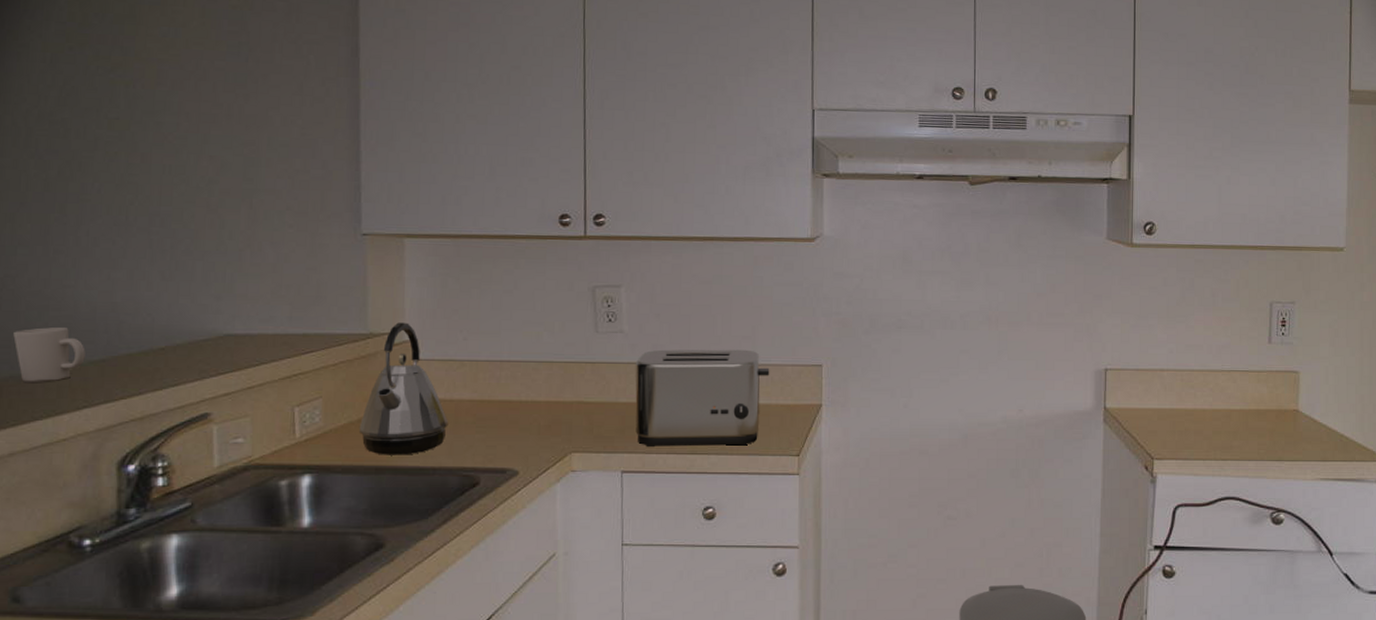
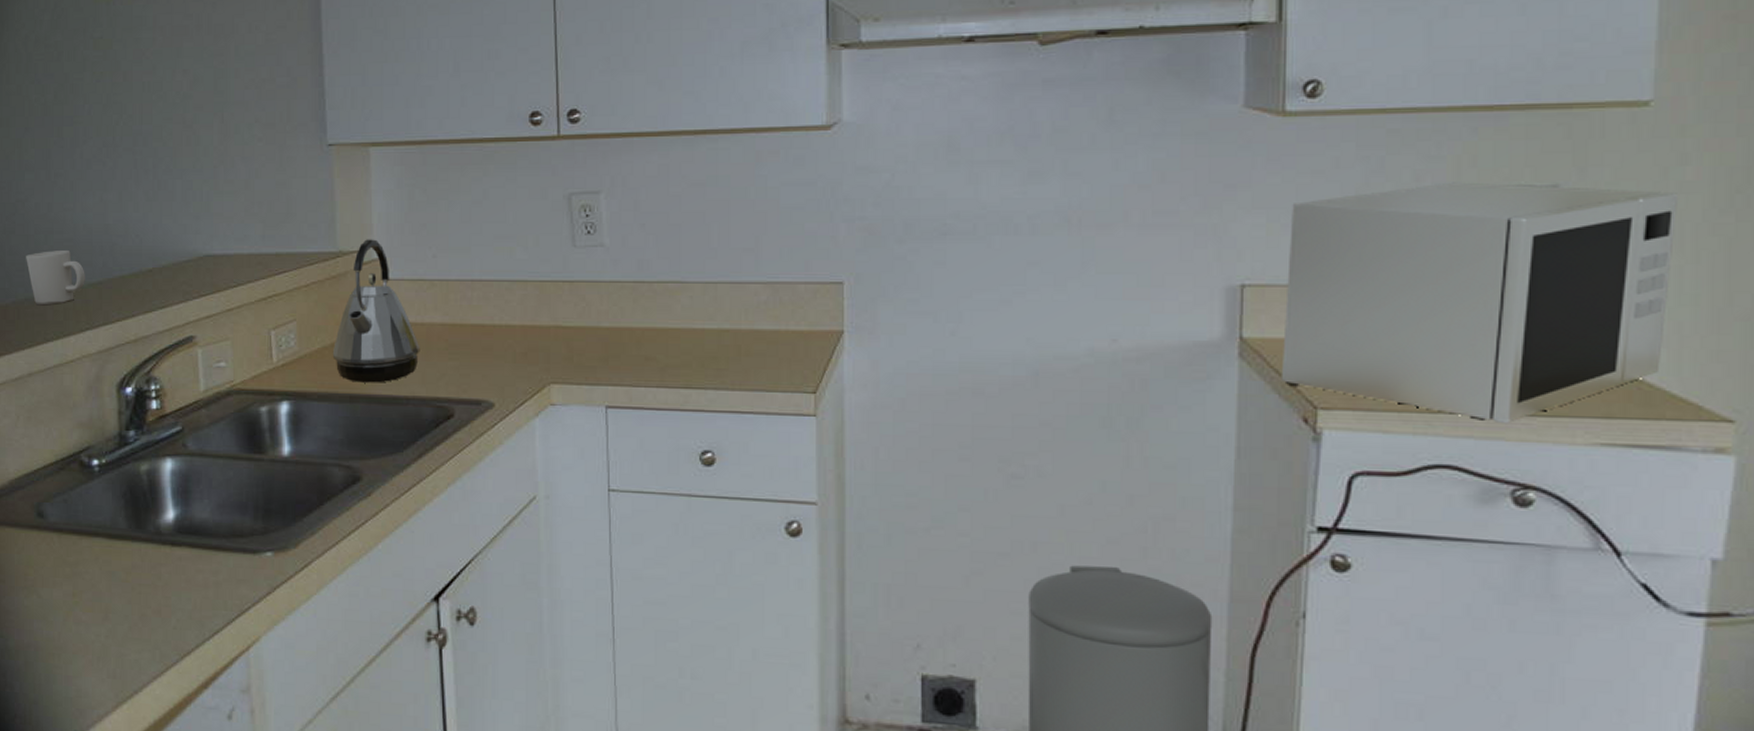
toaster: present [635,349,770,448] -> none [618,264,778,380]
microwave: none [1130,298,1359,467] -> present [1281,182,1677,424]

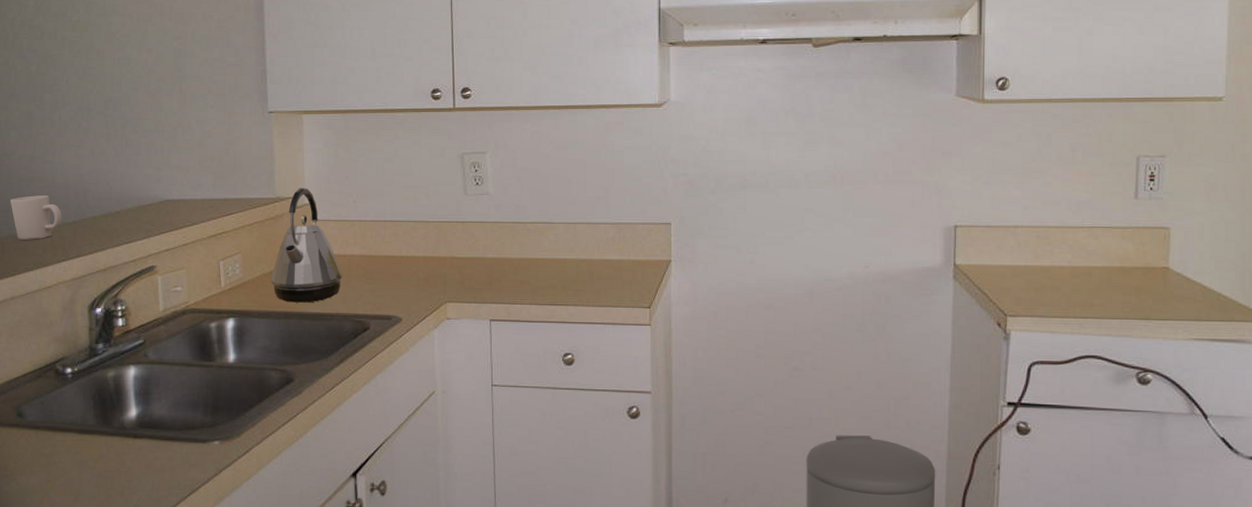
microwave: present [1281,182,1677,424] -> none [982,152,1241,326]

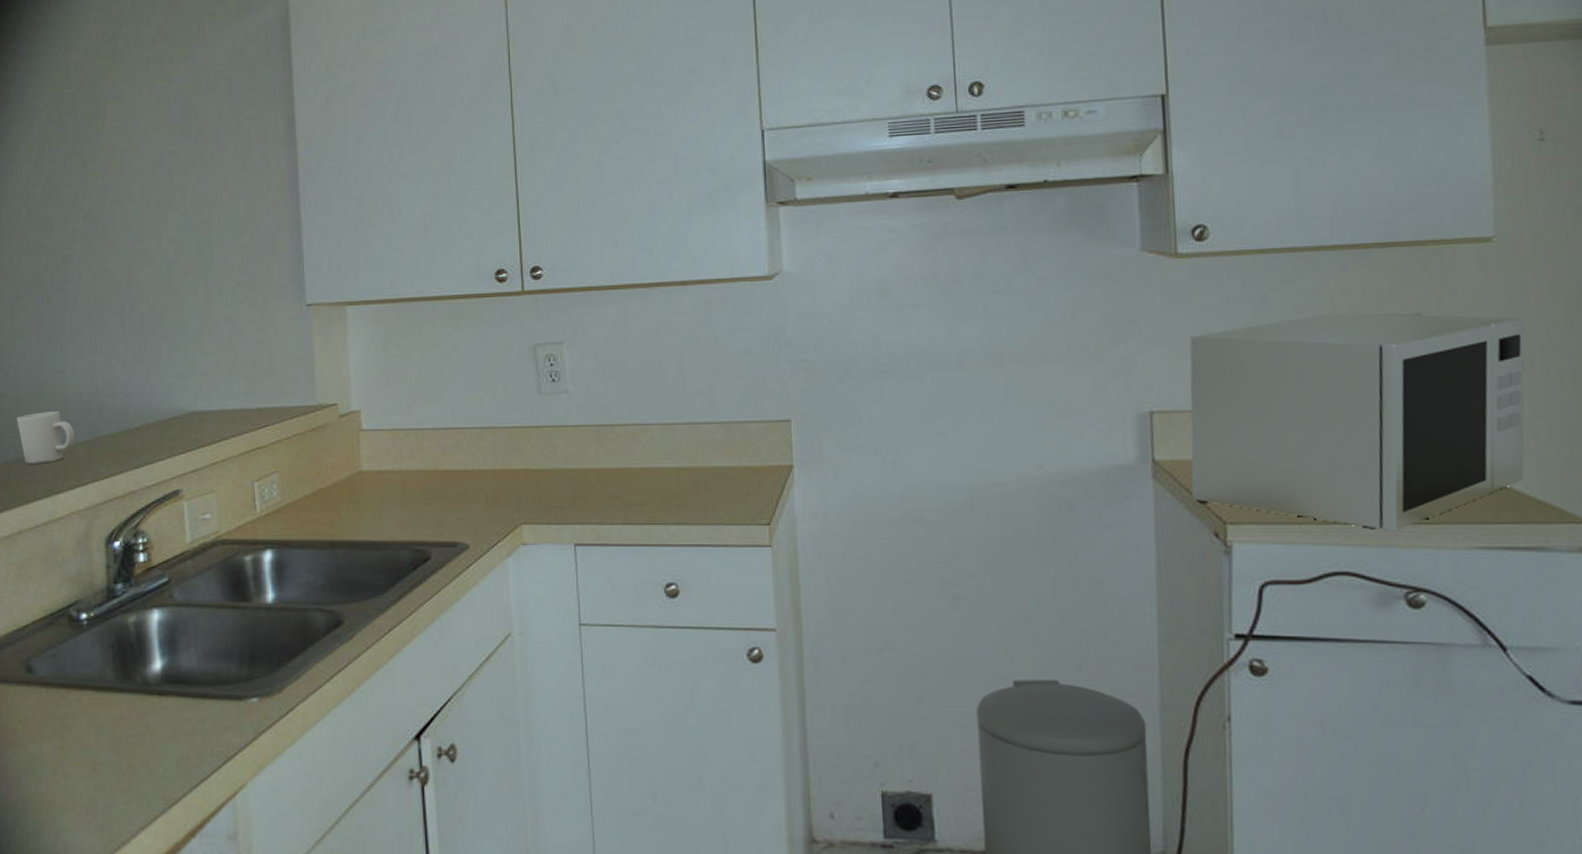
kettle: present [270,188,343,303] -> none [313,392,398,529]
microwave: none [982,152,1241,326] -> present [1189,313,1525,532]

